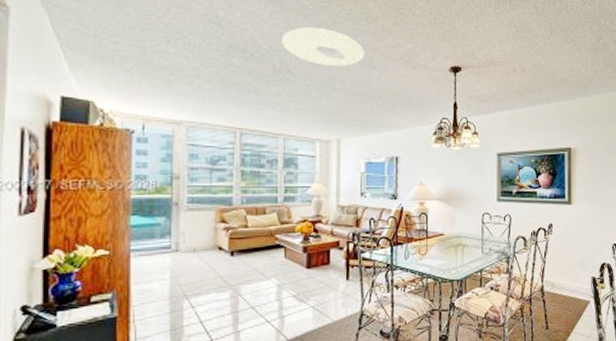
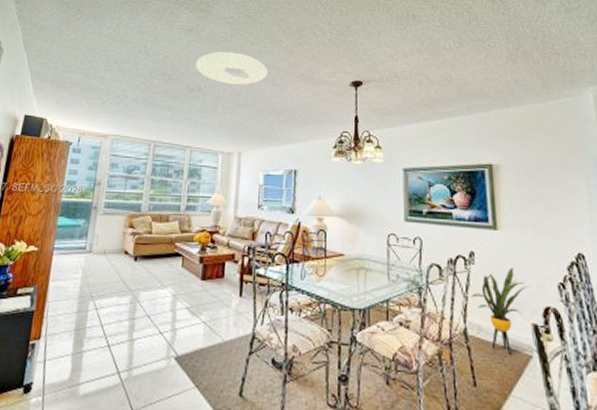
house plant: none [548,235,591,302] -> present [471,268,528,354]

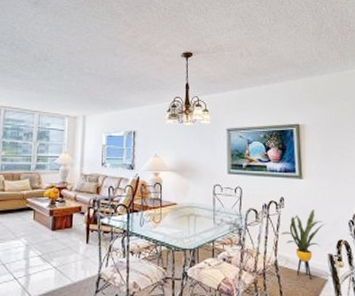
ceiling light: present [196,52,269,85] -> none [42,24,110,55]

